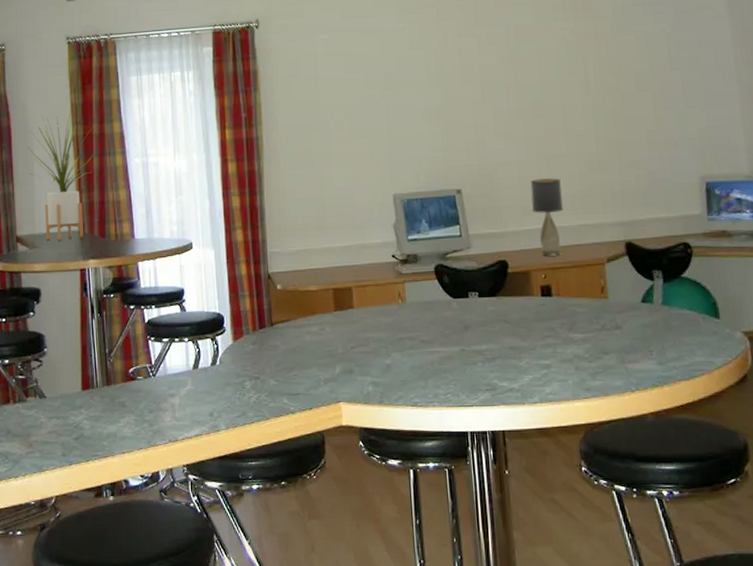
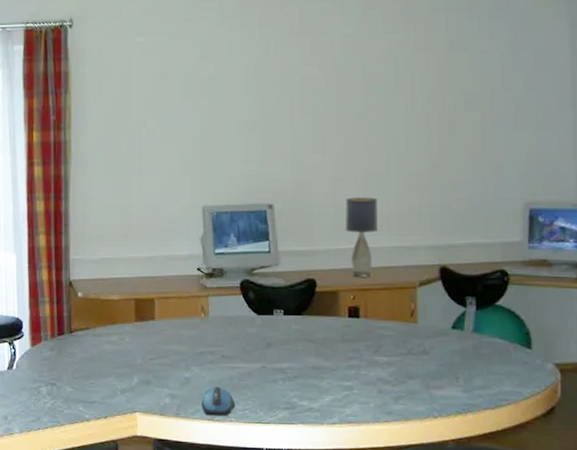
computer mouse: none [404,371,438,402] -> present [201,386,236,416]

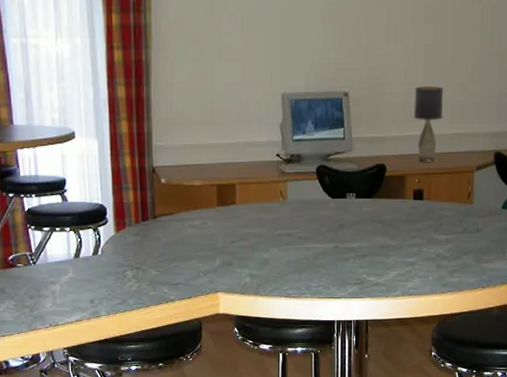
computer mouse: present [201,386,236,416] -> none [279,265,311,293]

